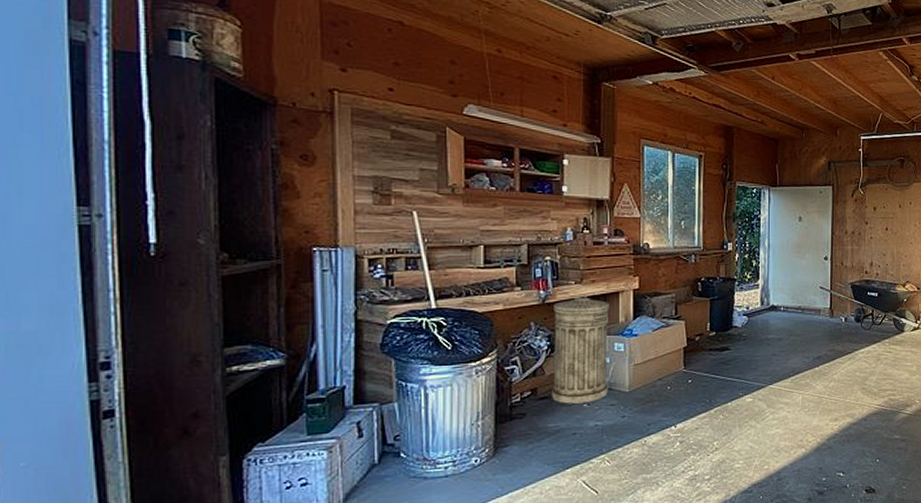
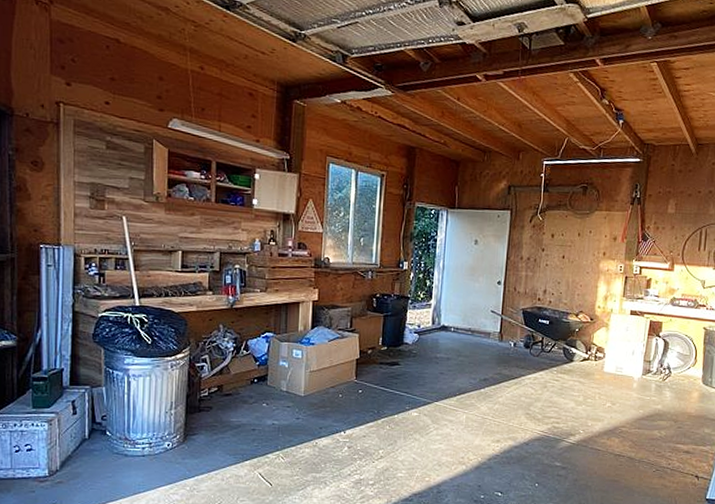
trash can: present [552,294,609,404] -> none [236,302,290,403]

